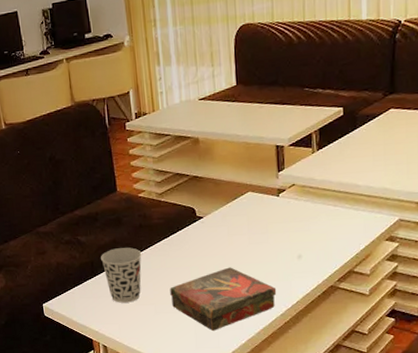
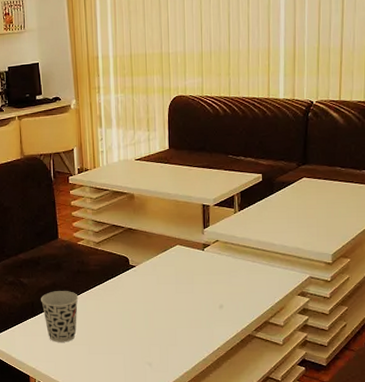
book: present [170,267,277,331] -> none [103,313,200,372]

